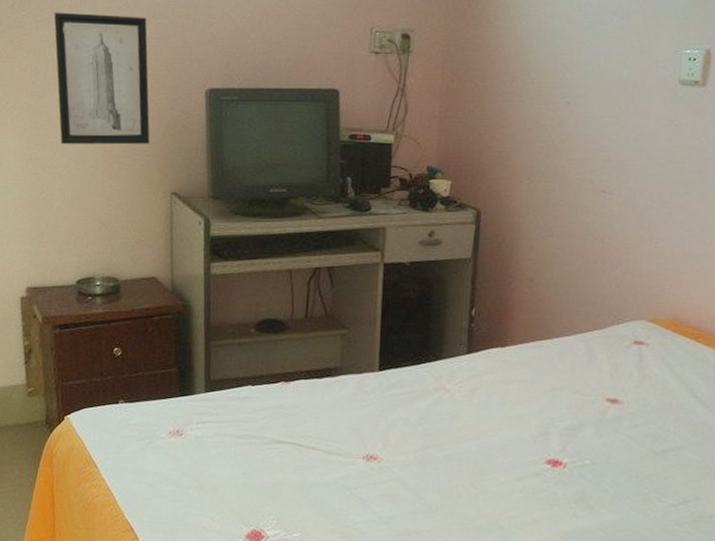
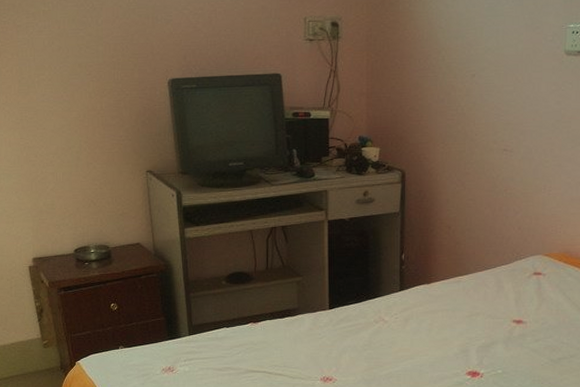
wall art: present [54,12,150,145] -> none [31,17,124,135]

